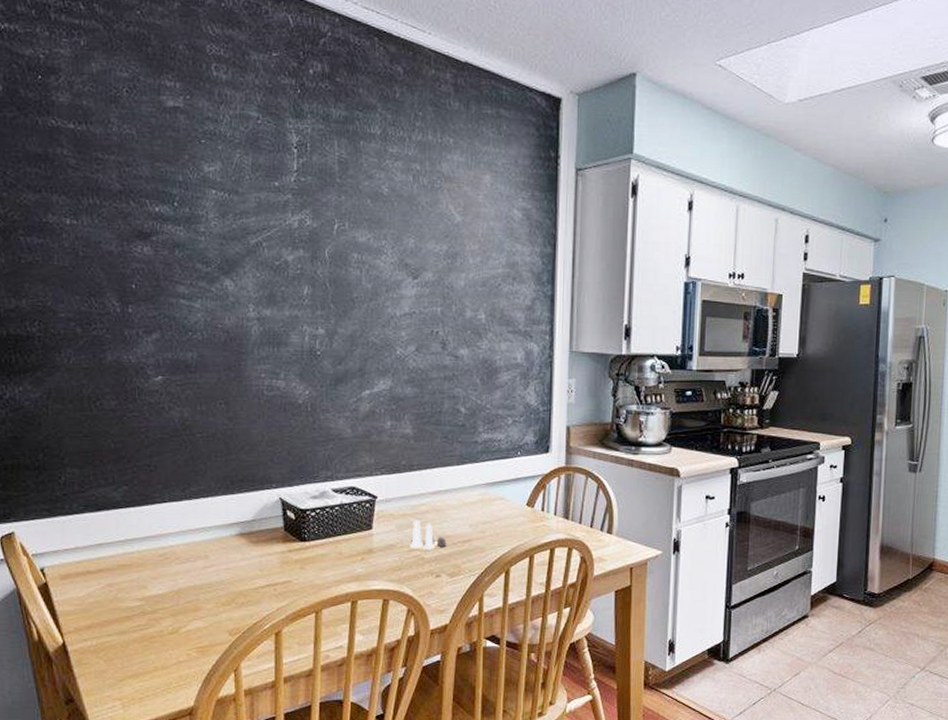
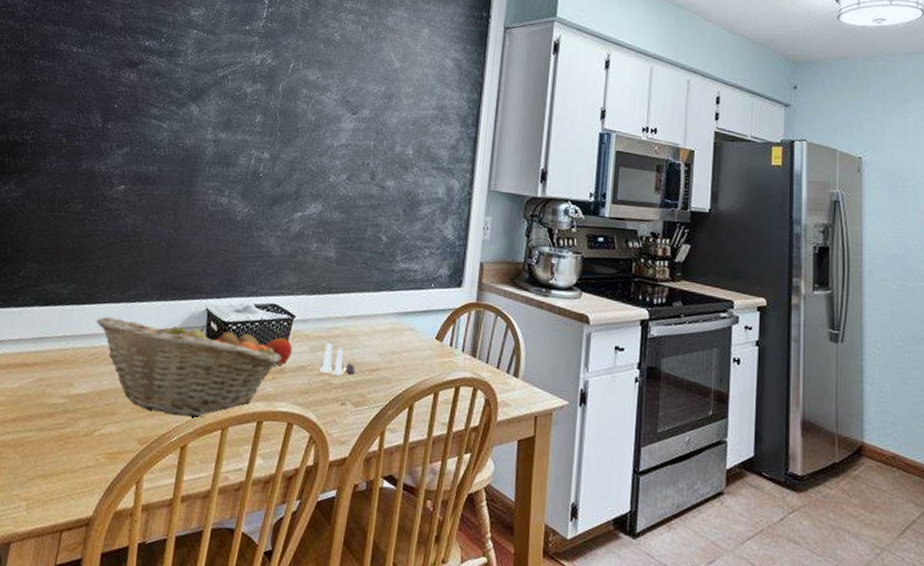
fruit basket: none [158,508,368,605] -> present [96,316,281,418]
apple: none [349,519,378,547] -> present [265,337,293,366]

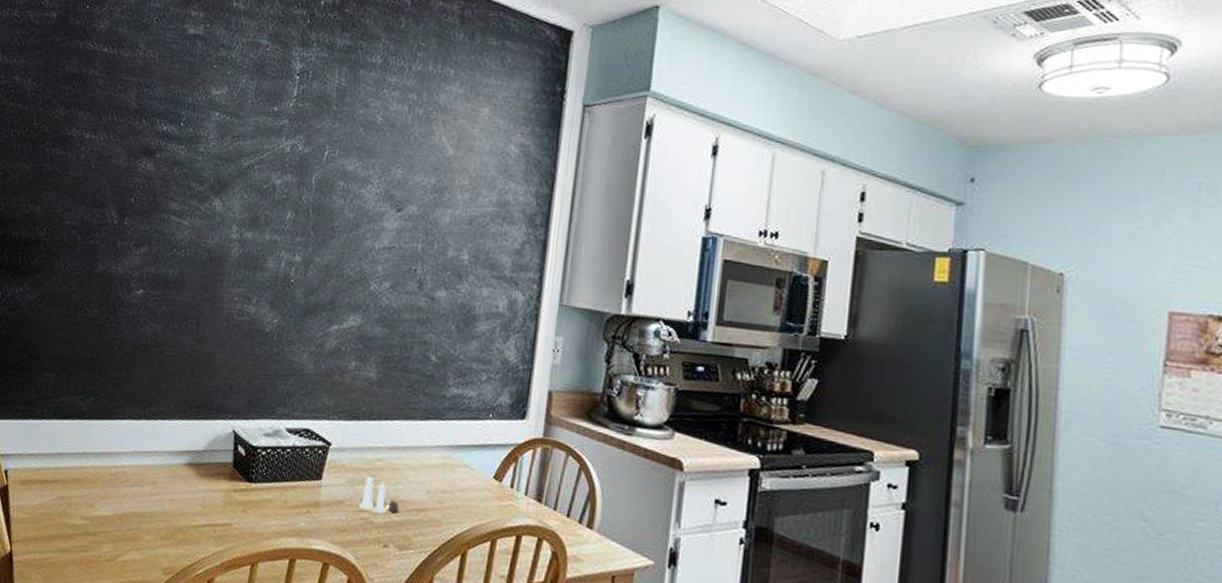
fruit basket: present [96,316,281,418] -> none [116,433,316,551]
apple: present [265,337,293,366] -> none [298,467,328,499]

